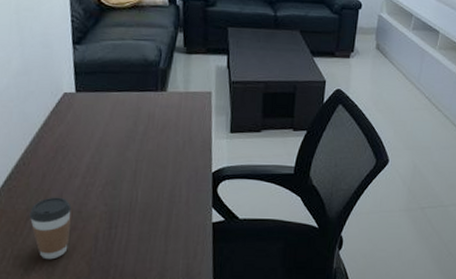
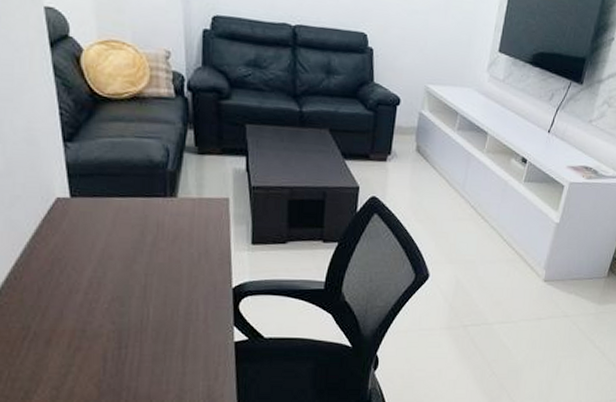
coffee cup: present [29,197,72,260] -> none [26,314,74,382]

